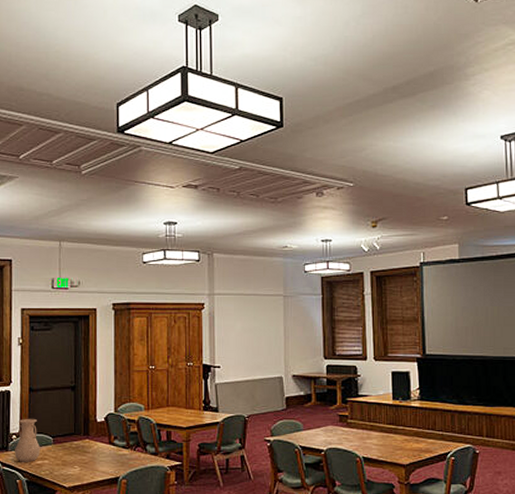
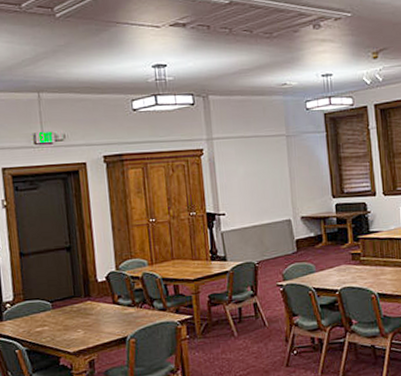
vase: present [14,418,41,462] -> none [9,284,39,331]

